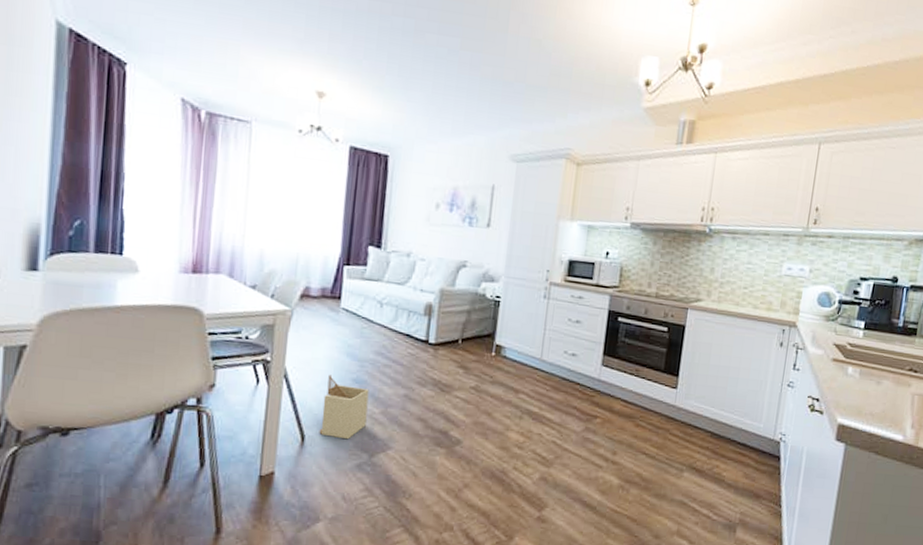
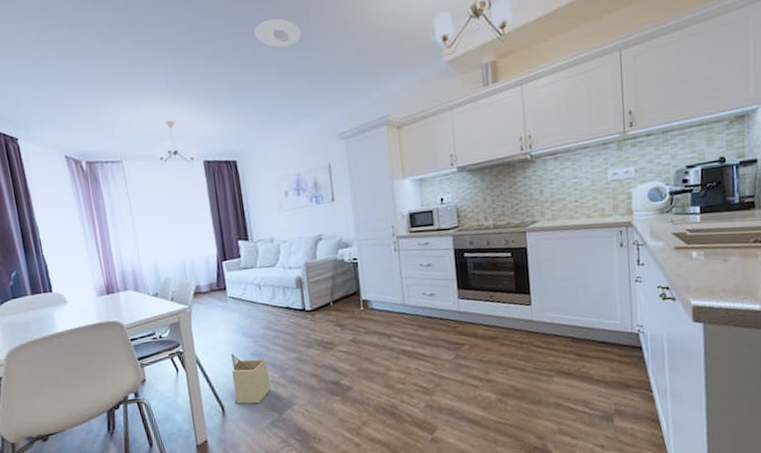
recessed light: none [443,10,496,46] -> present [254,18,302,48]

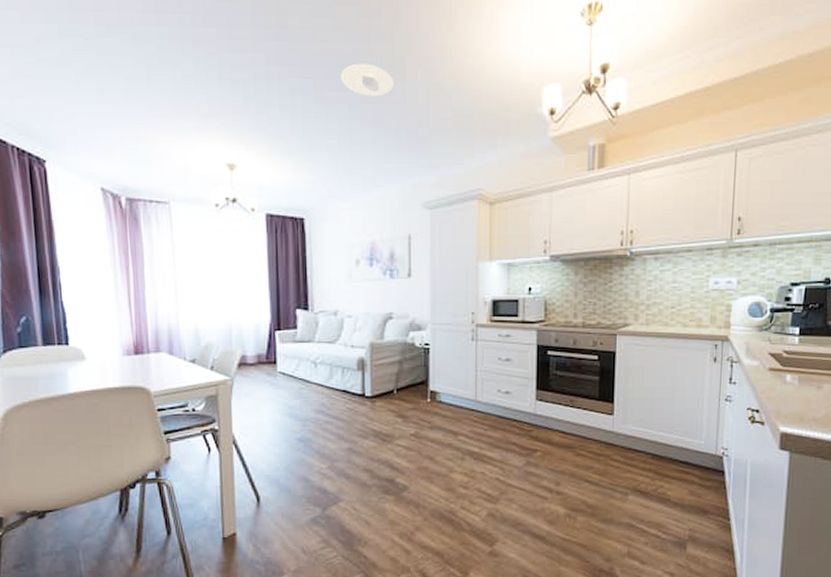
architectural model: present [231,353,271,404] -> none [272,436,315,495]

